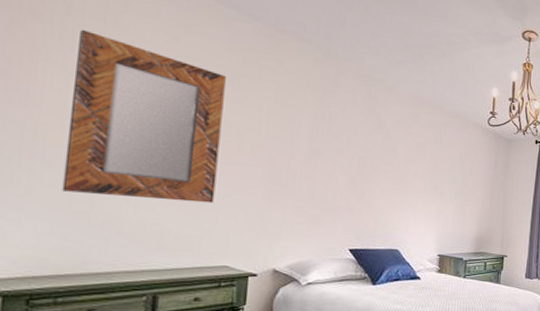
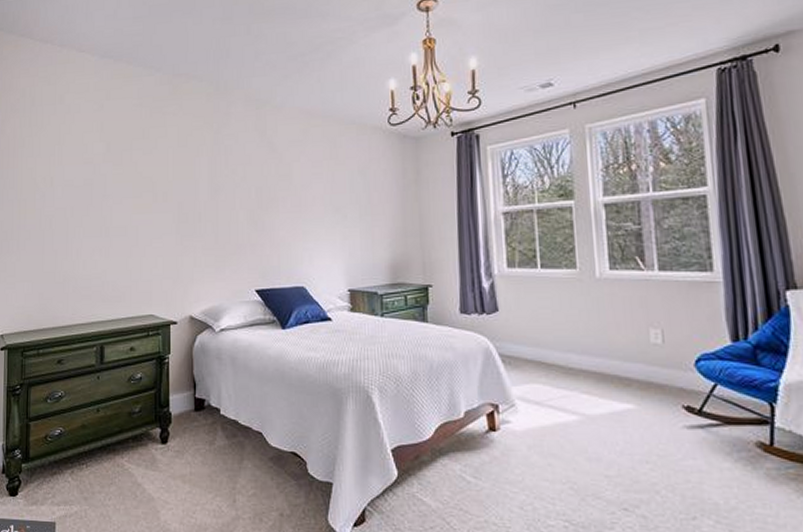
home mirror: present [61,29,226,204] -> none [37,115,139,256]

